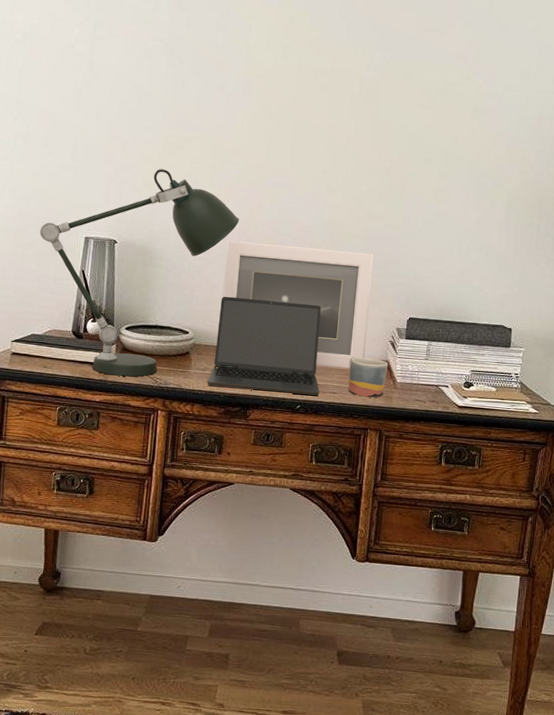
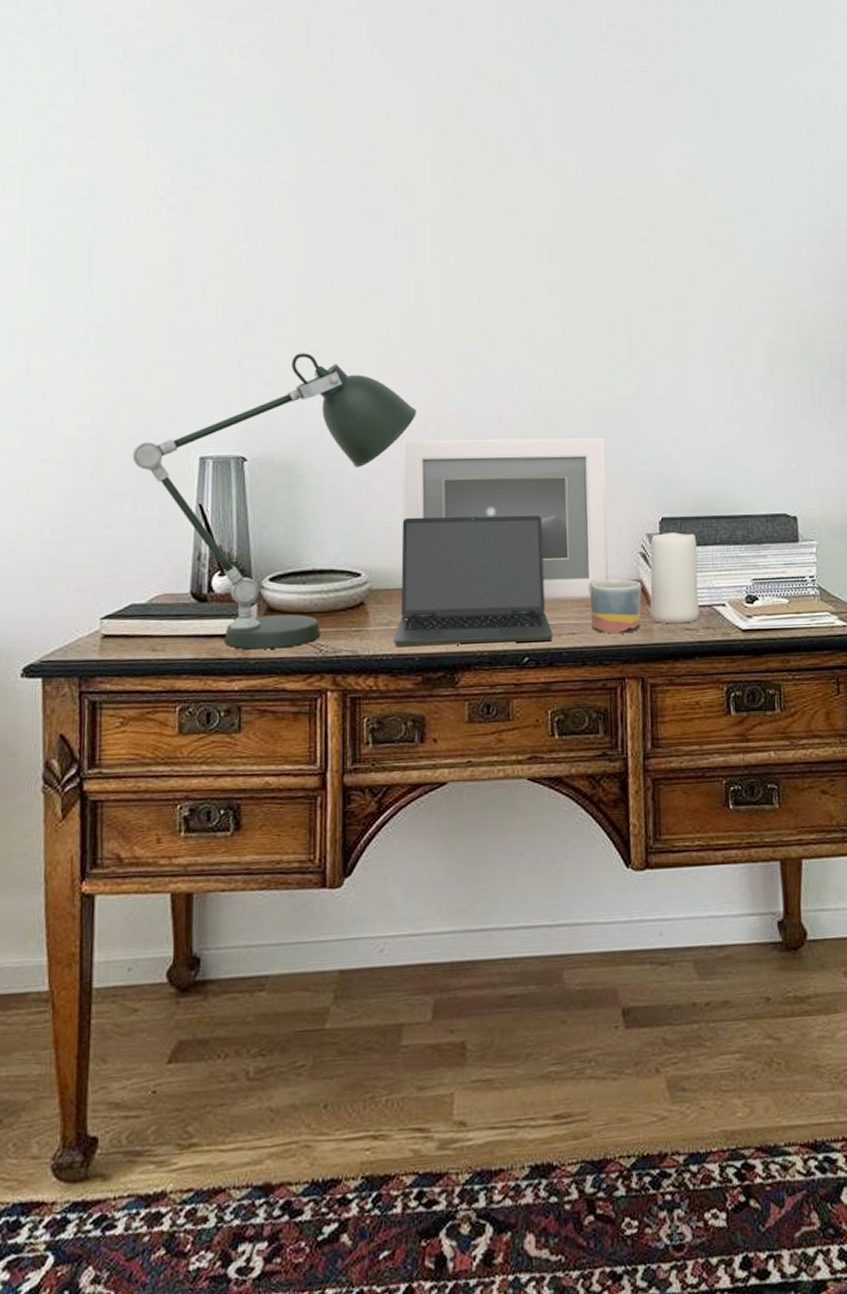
candle: none [391,329,433,396] -> present [649,532,700,624]

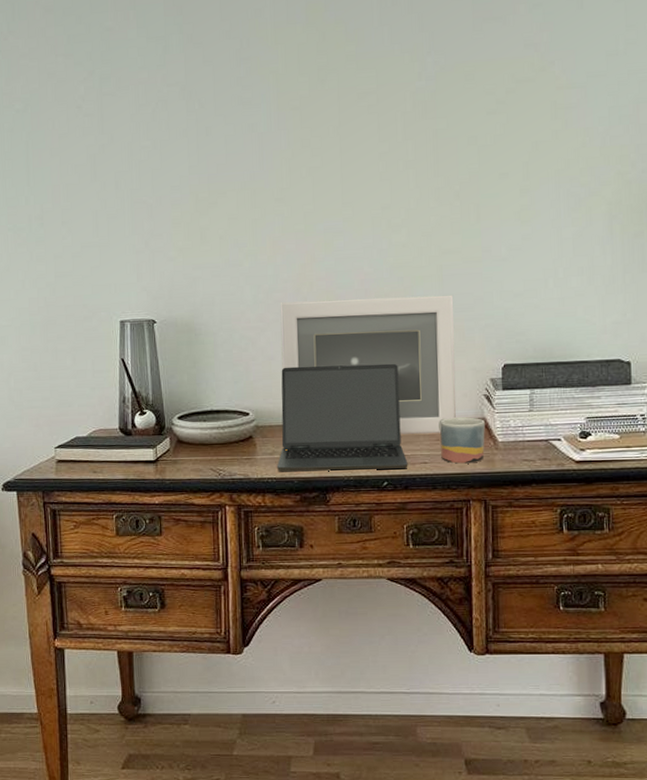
desk lamp: present [133,353,416,650] -> none [70,231,291,473]
candle: present [649,532,700,624] -> none [492,377,537,456]

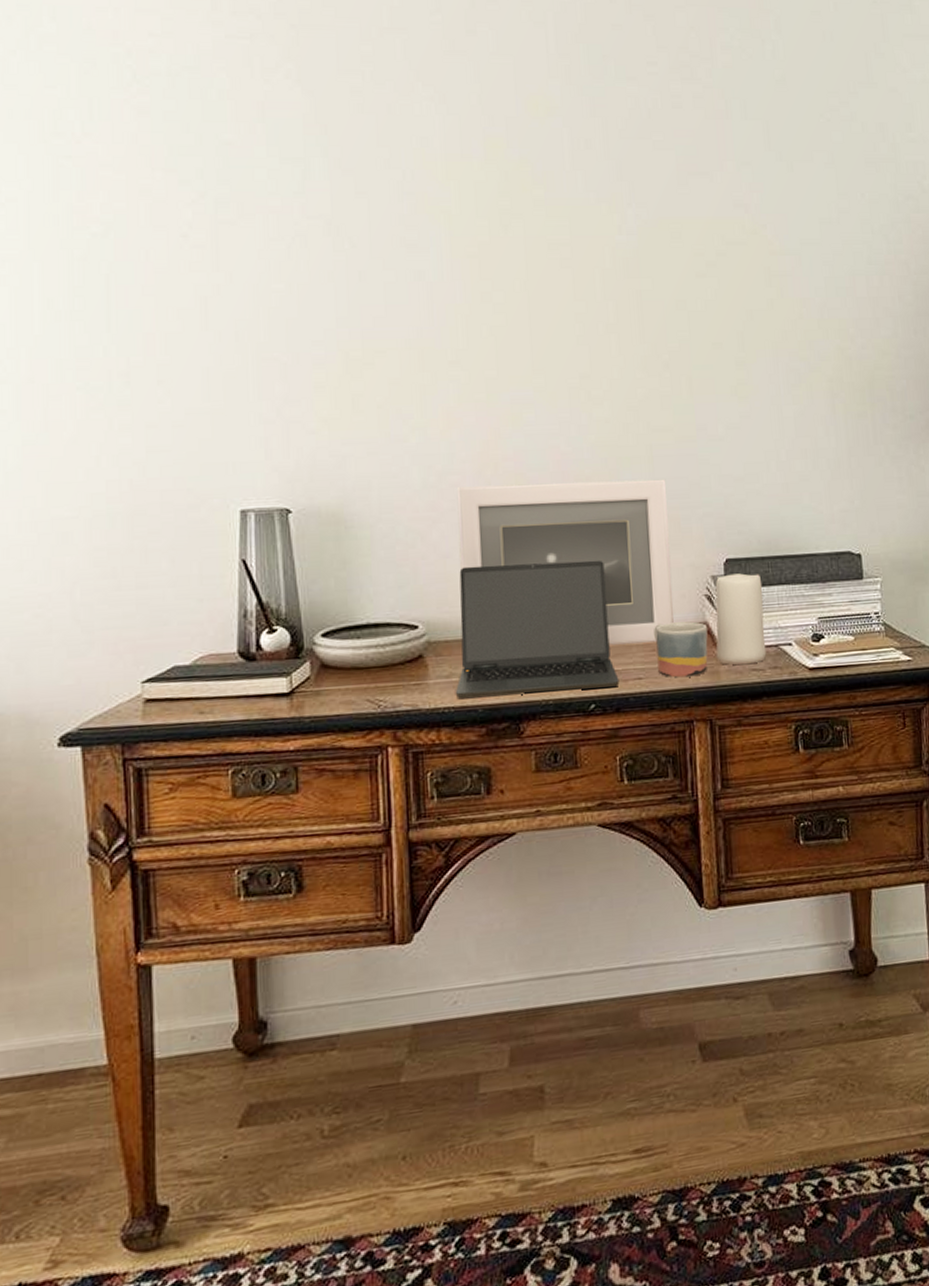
candle: none [492,377,537,456] -> present [715,573,767,666]

